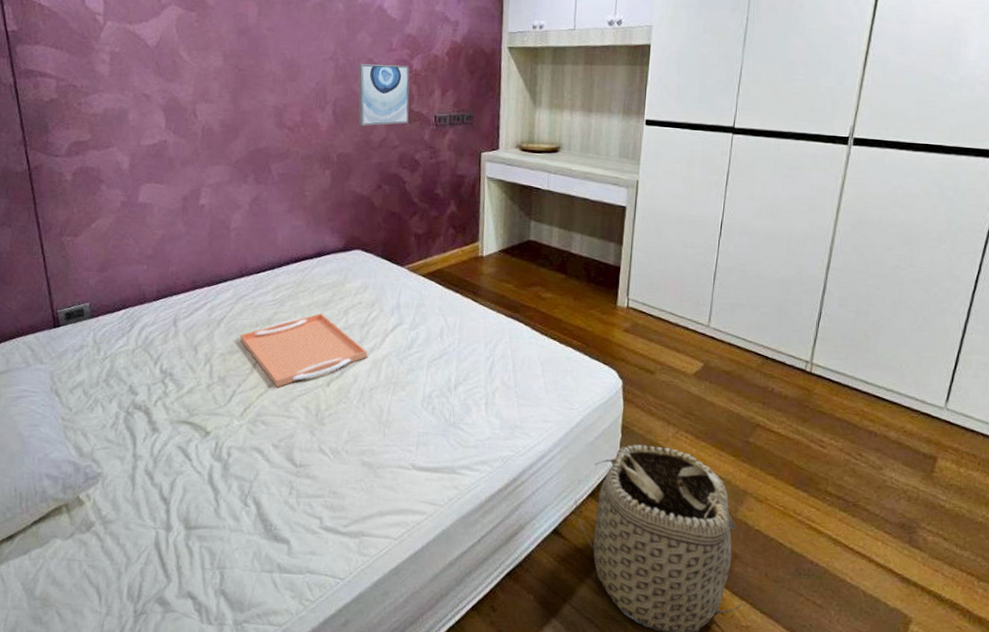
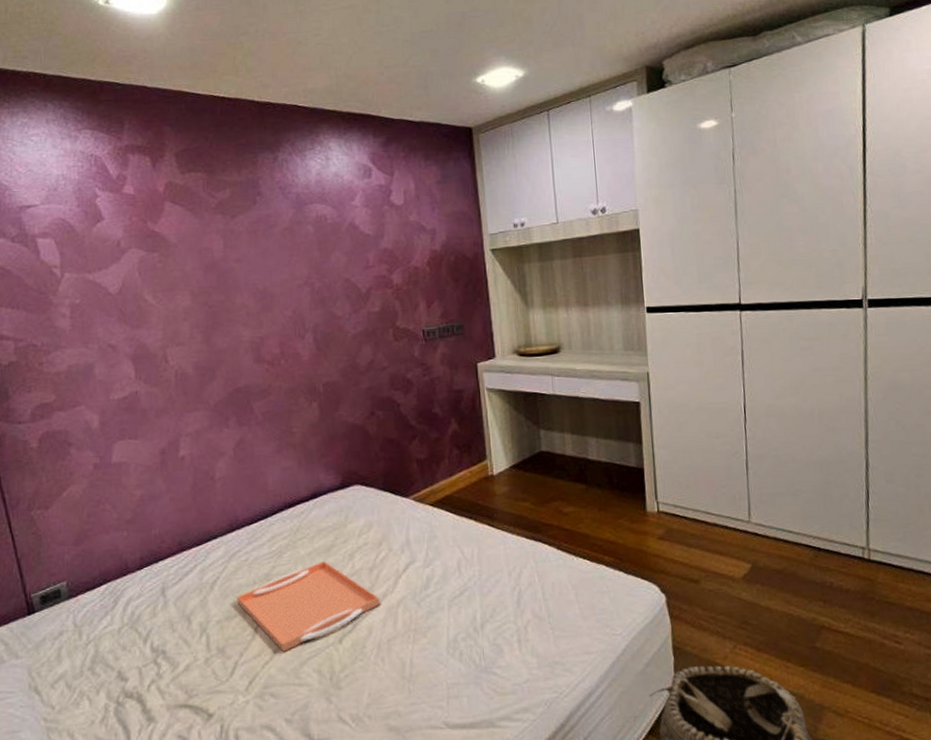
wall art: present [358,64,410,126] -> none [335,281,396,351]

